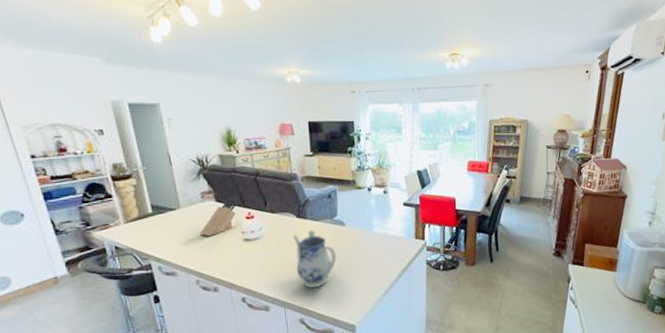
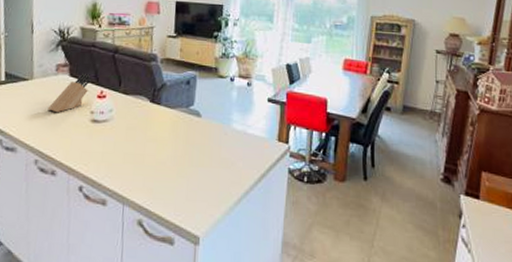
teapot: present [293,229,337,288] -> none [142,117,188,185]

